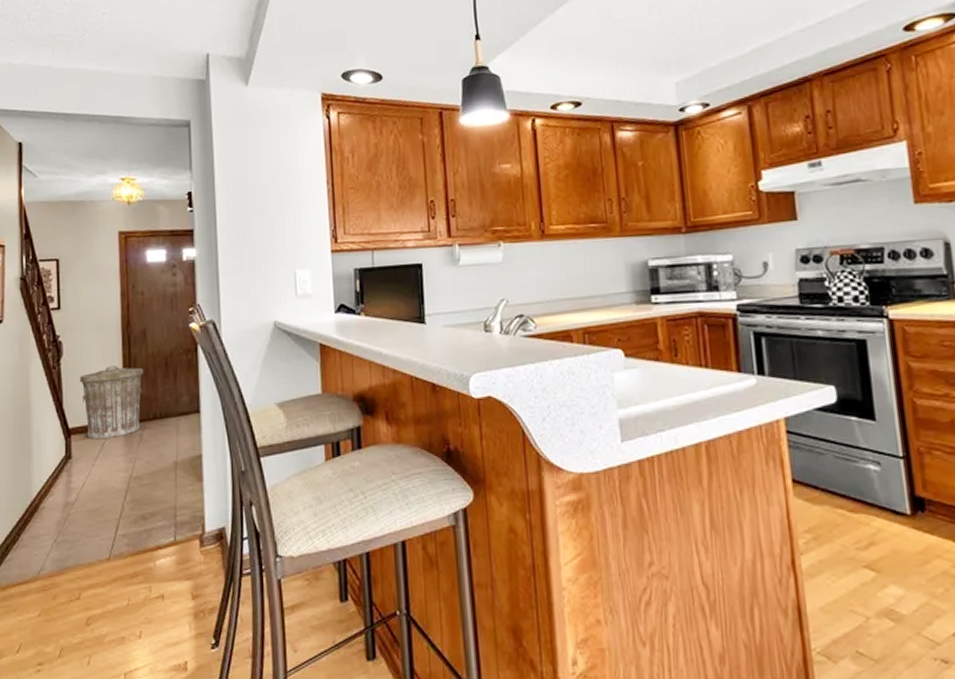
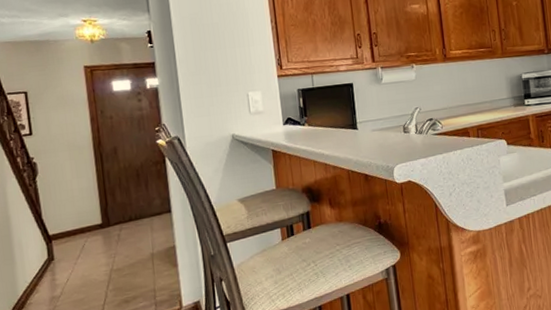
trash can: present [79,366,143,440] -> none [56,179,118,243]

